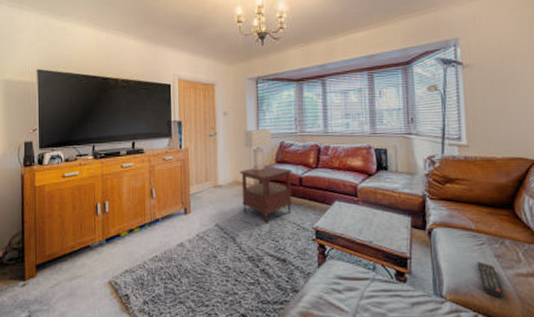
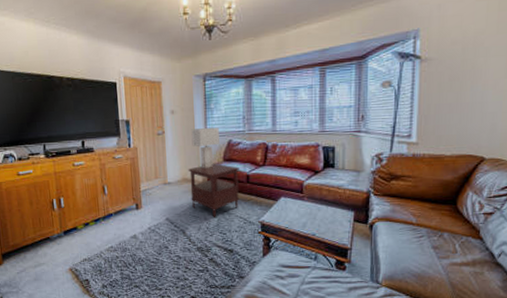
remote control: present [476,261,504,298] -> none [414,252,437,284]

